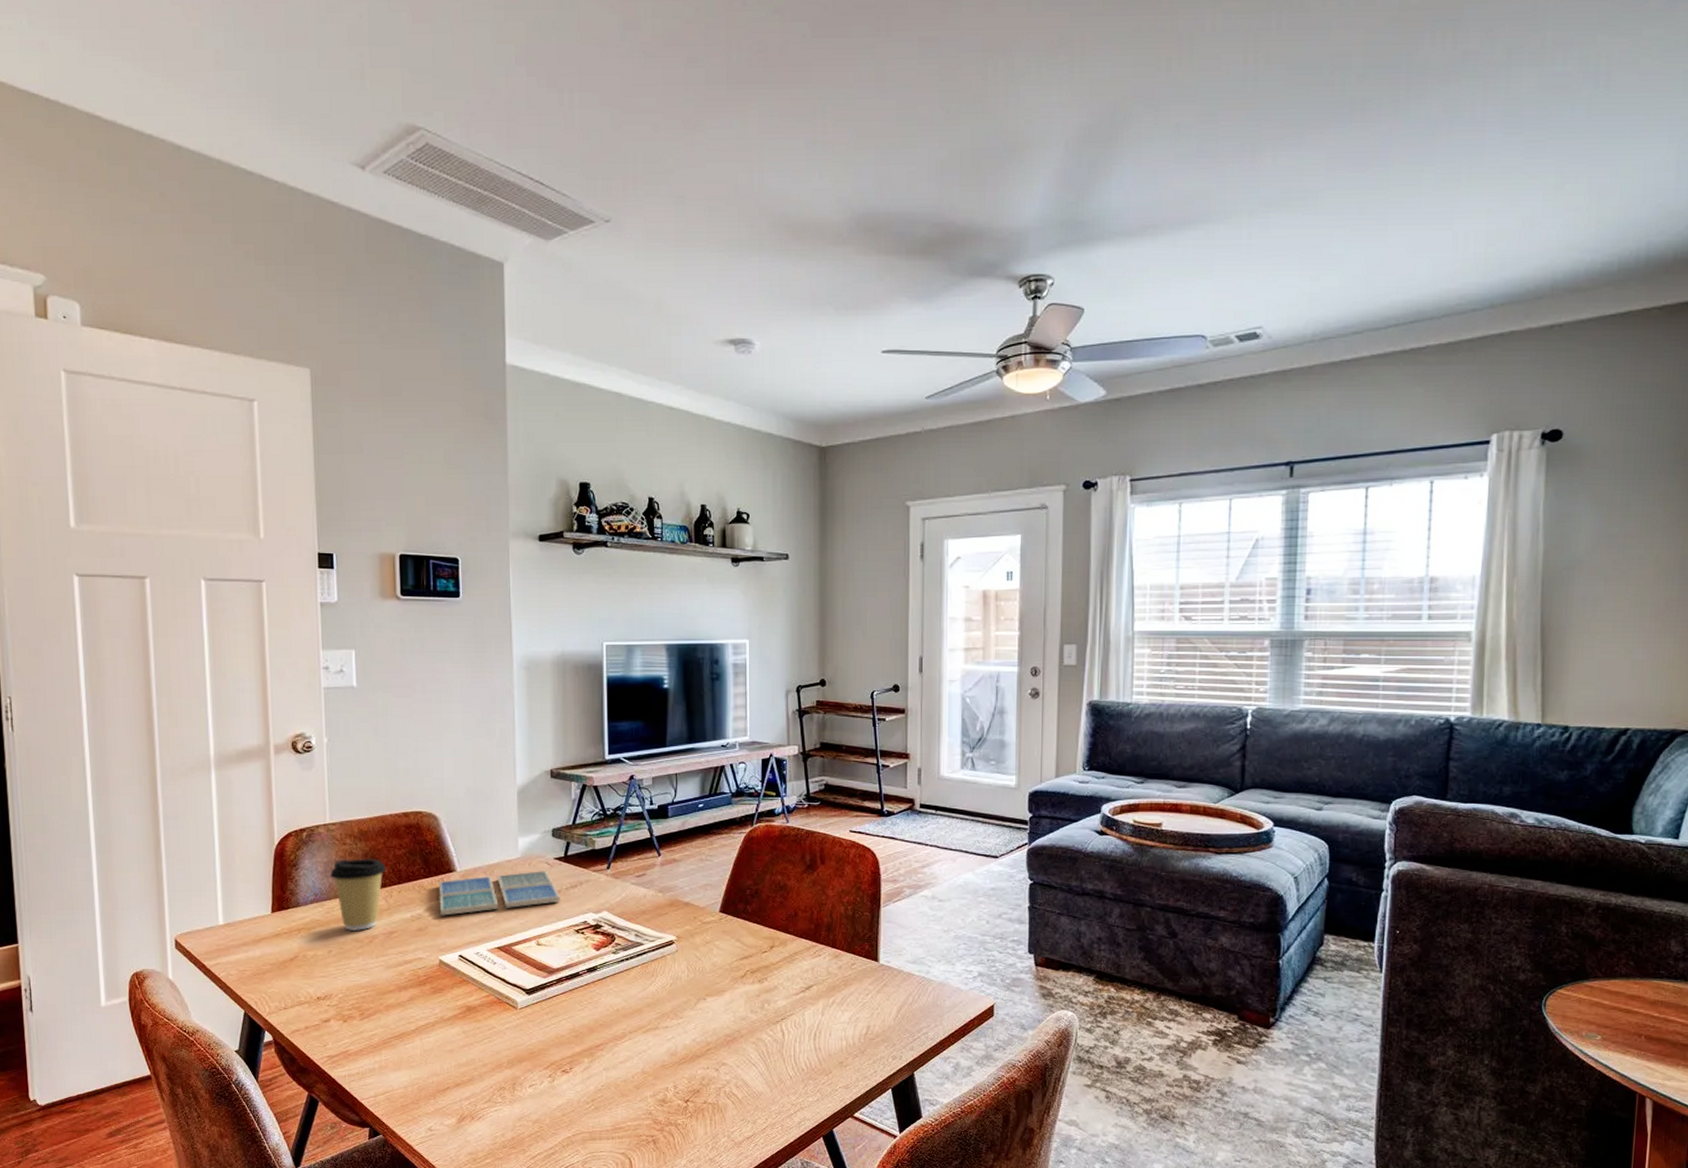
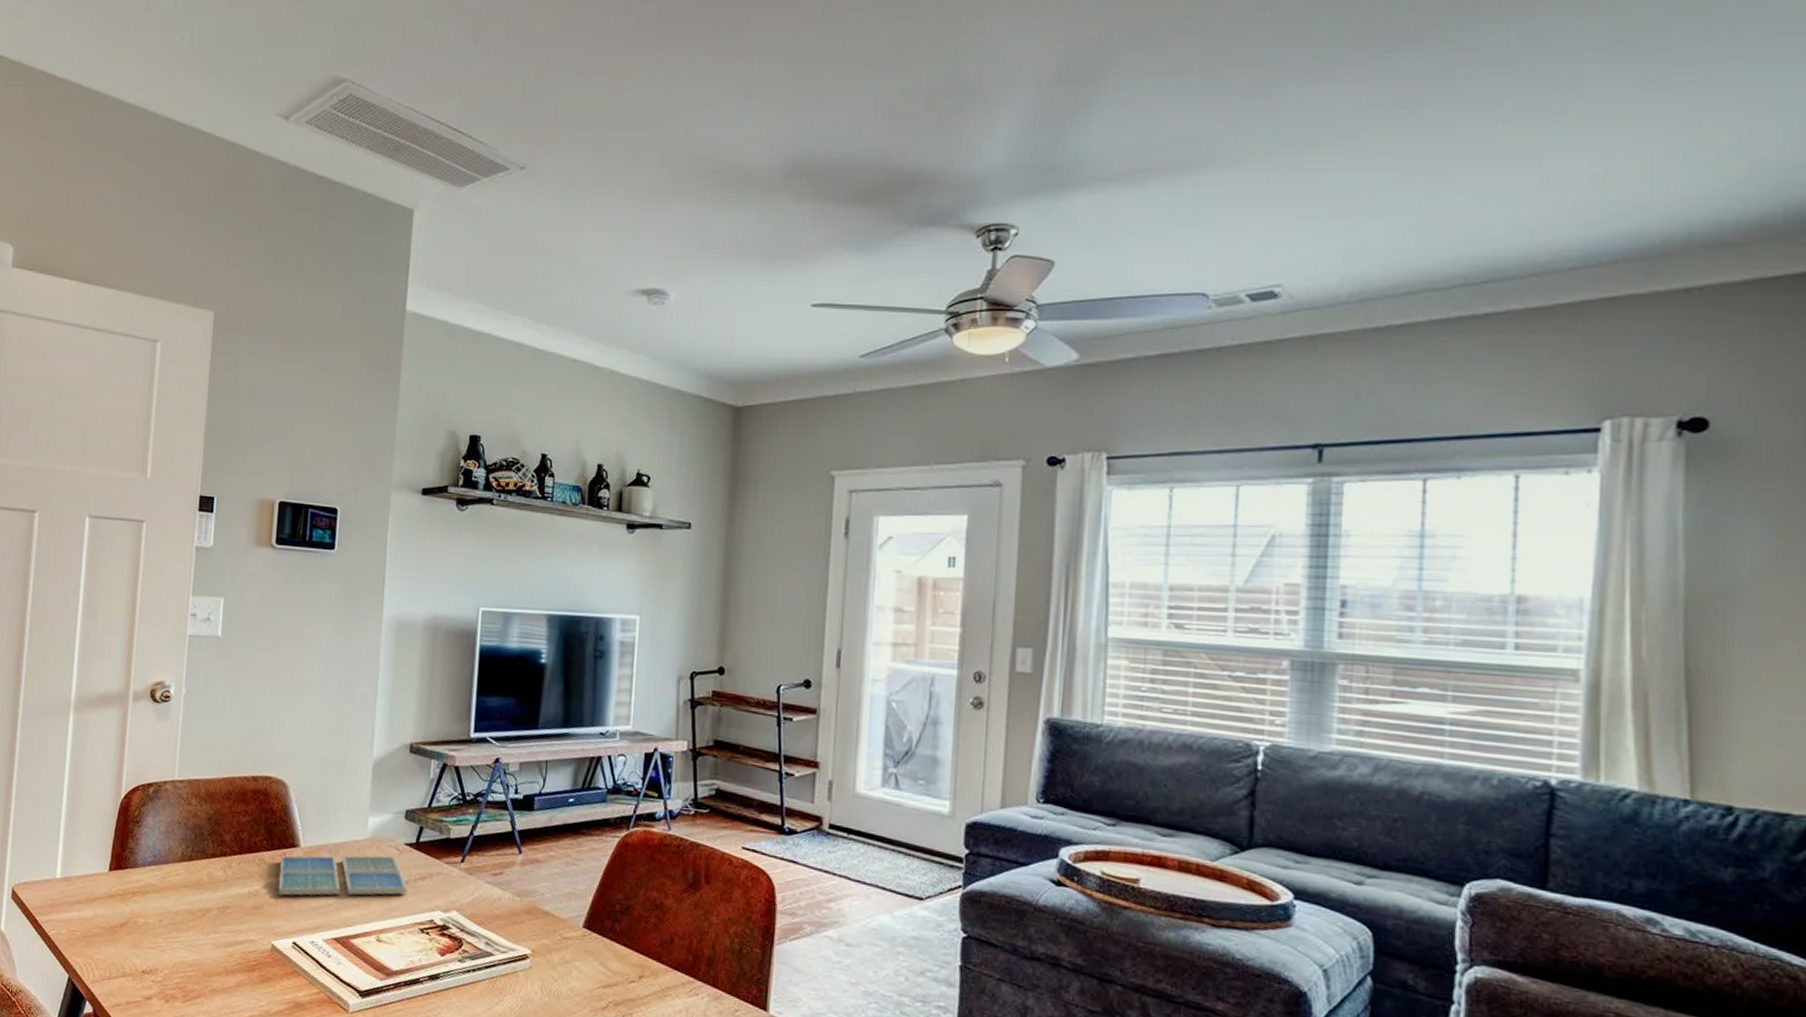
coffee cup: present [330,857,386,932] -> none [171,821,228,902]

